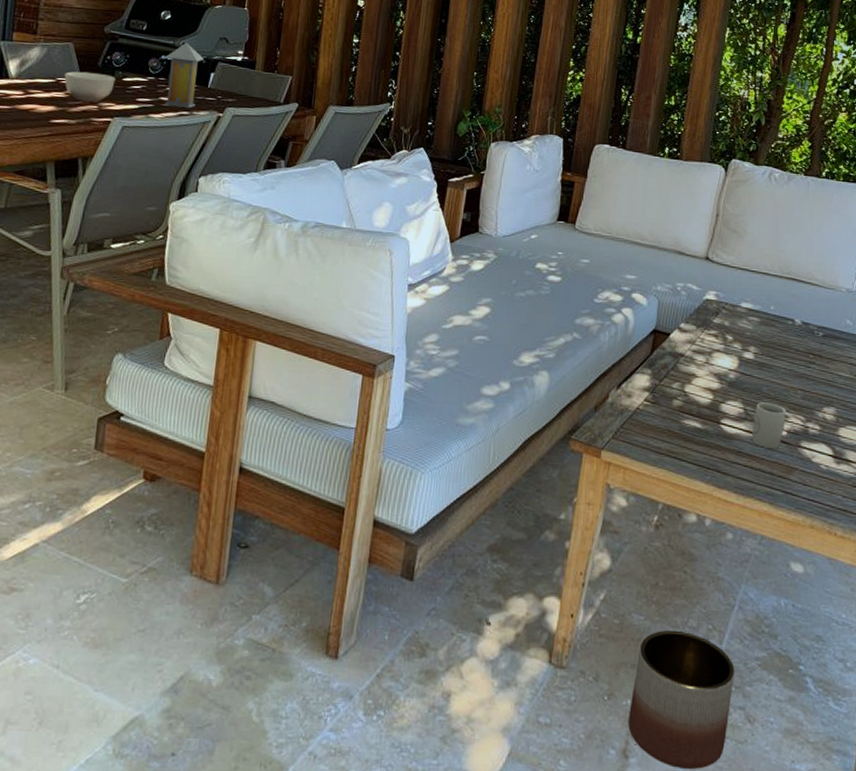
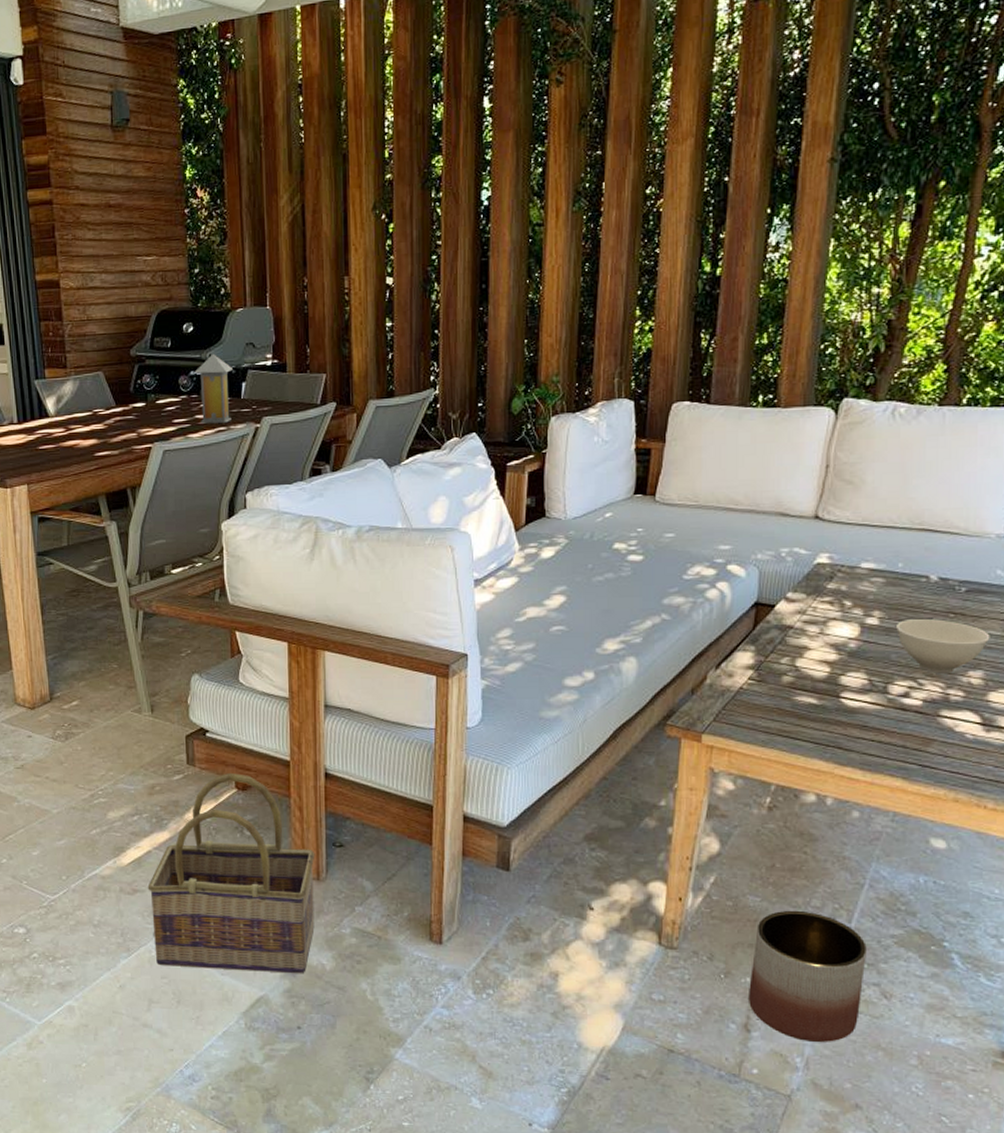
basket: none [22,461,218,691] -> present [147,772,315,974]
bowl: present [64,71,116,103] -> none [100,399,149,431]
mug: present [752,402,786,449] -> none [880,671,921,720]
bowl: none [768,357,841,409] -> present [896,619,990,675]

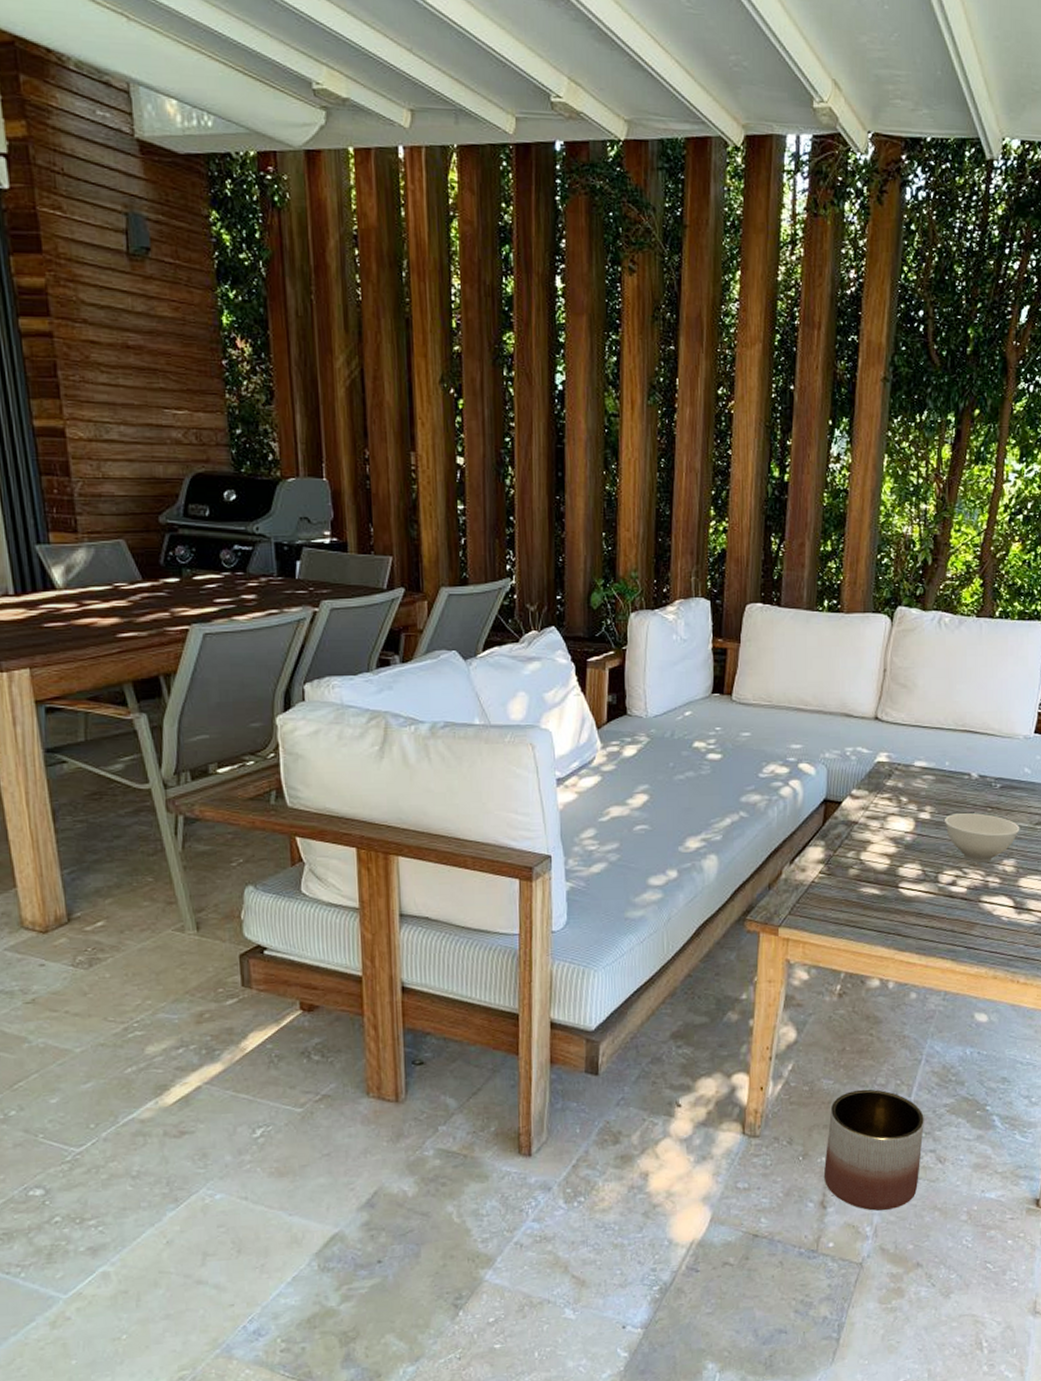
basket: present [147,772,315,974] -> none [198,992,394,1214]
lantern: present [194,354,233,424] -> none [238,528,285,605]

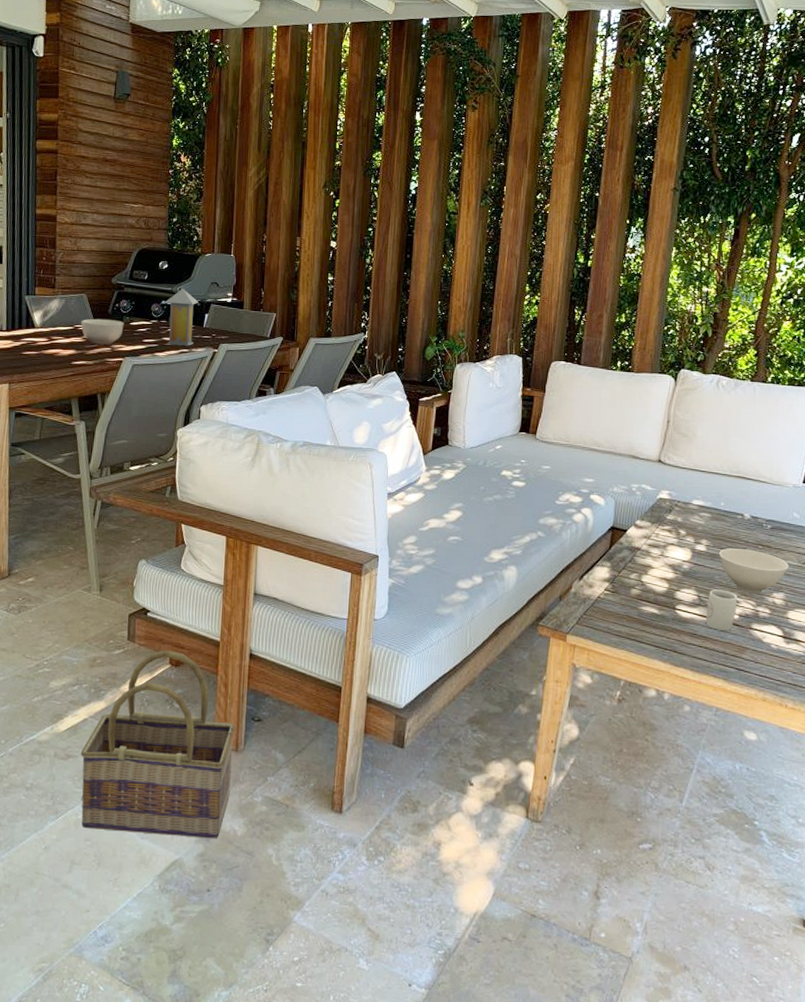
bowl: none [122,573,185,609] -> present [81,318,124,345]
basket: none [198,992,394,1214] -> present [80,649,236,839]
lantern: none [238,528,285,605] -> present [165,289,198,346]
planter: present [824,1089,924,1211] -> none [599,790,694,909]
mug: none [932,861,965,907] -> present [706,589,738,631]

